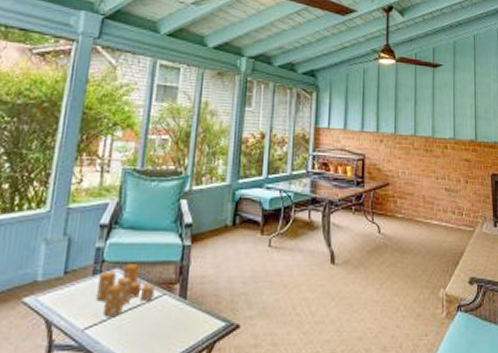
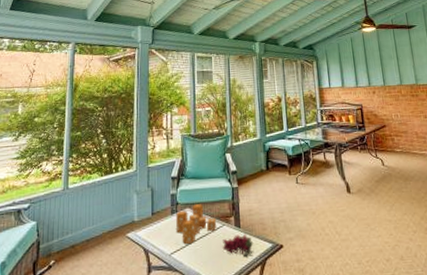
grapes: none [159,307,202,338] -> present [223,234,254,257]

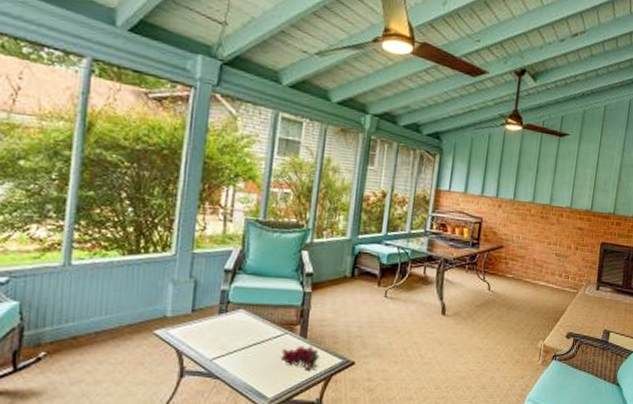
candle: present [176,204,217,244] -> none [223,306,278,350]

